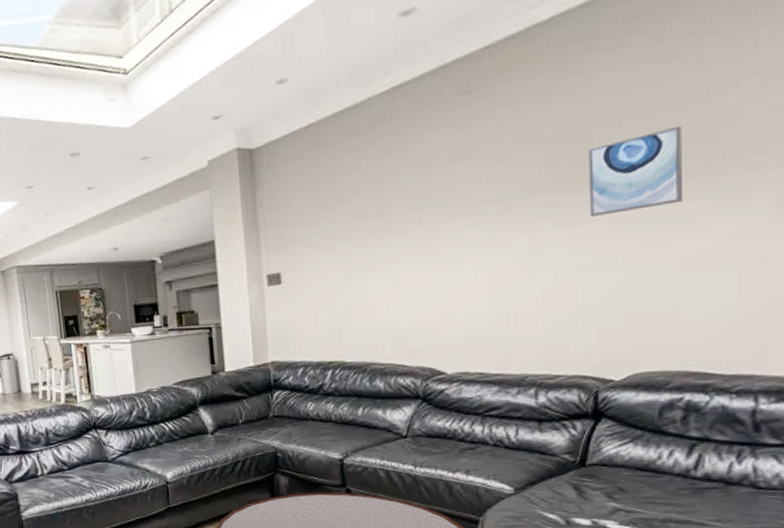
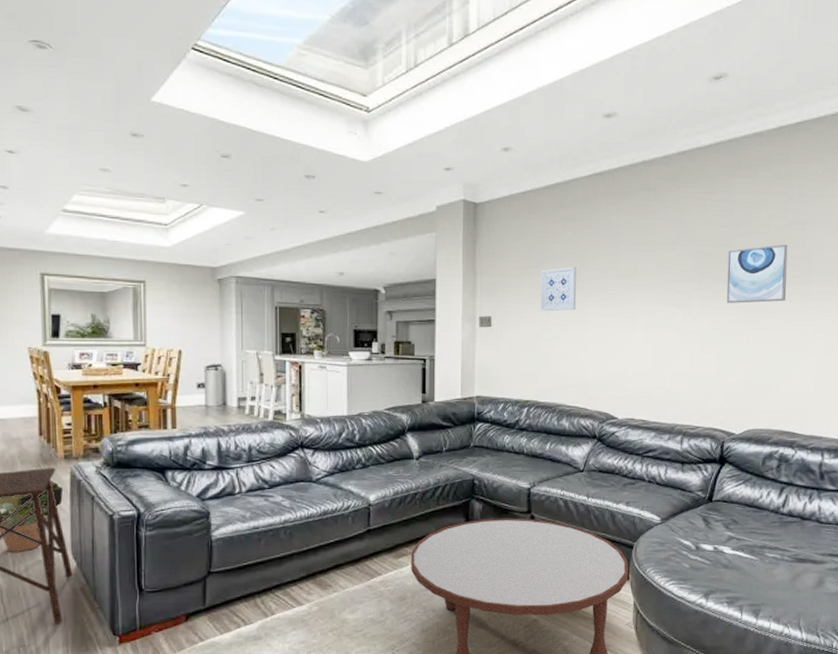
wall art: none [335,201,383,260] -> present [540,266,577,312]

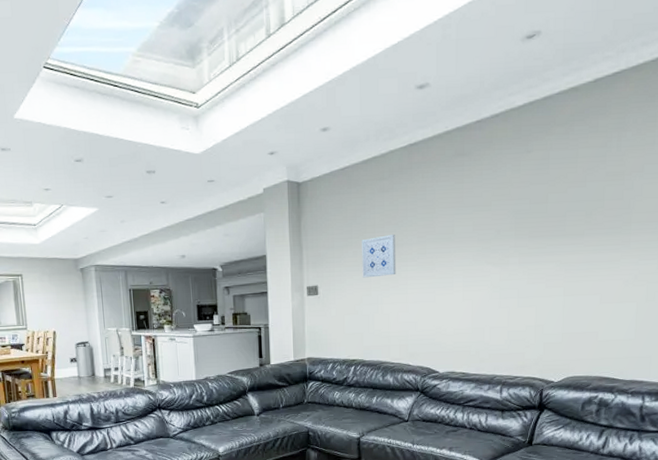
wall art: present [726,244,788,303] -> none [543,196,606,258]

